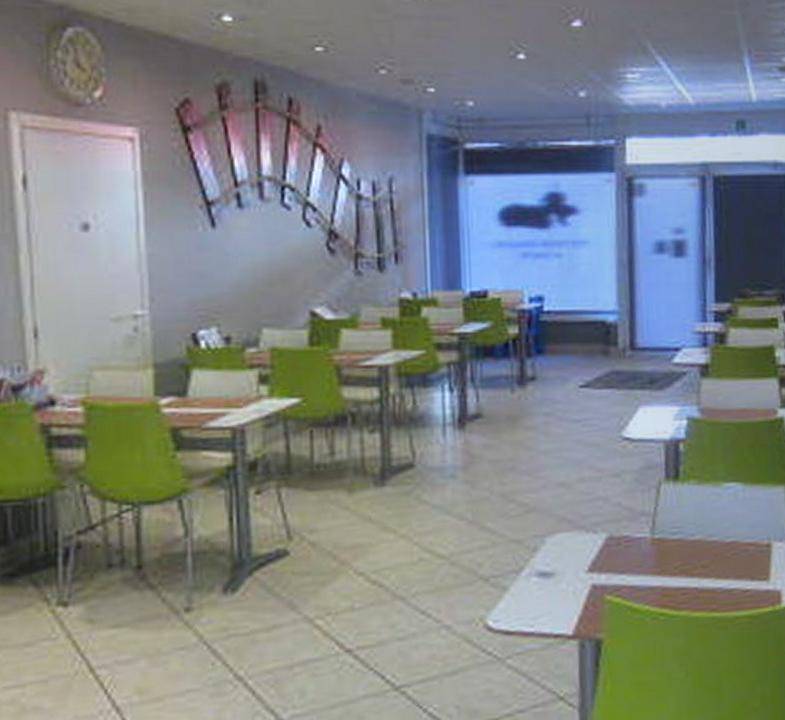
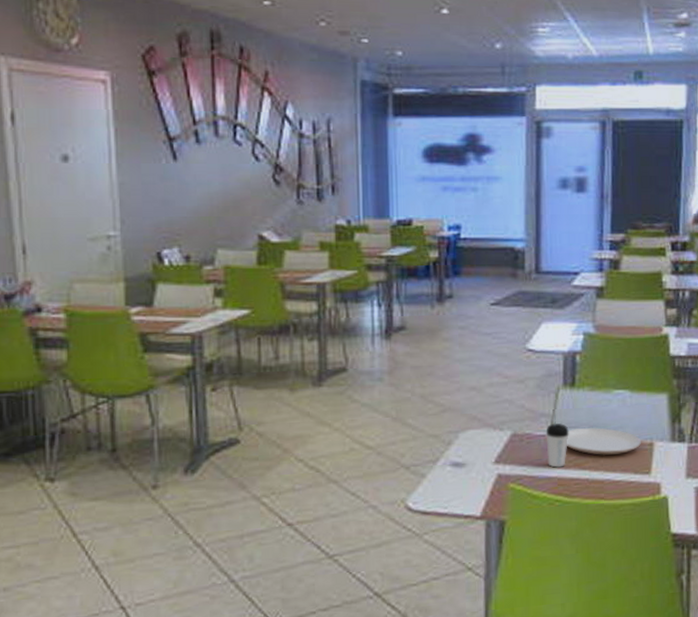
beverage cup: none [646,511,674,576] -> present [546,413,569,468]
plate: none [670,527,757,560] -> present [566,427,641,455]

